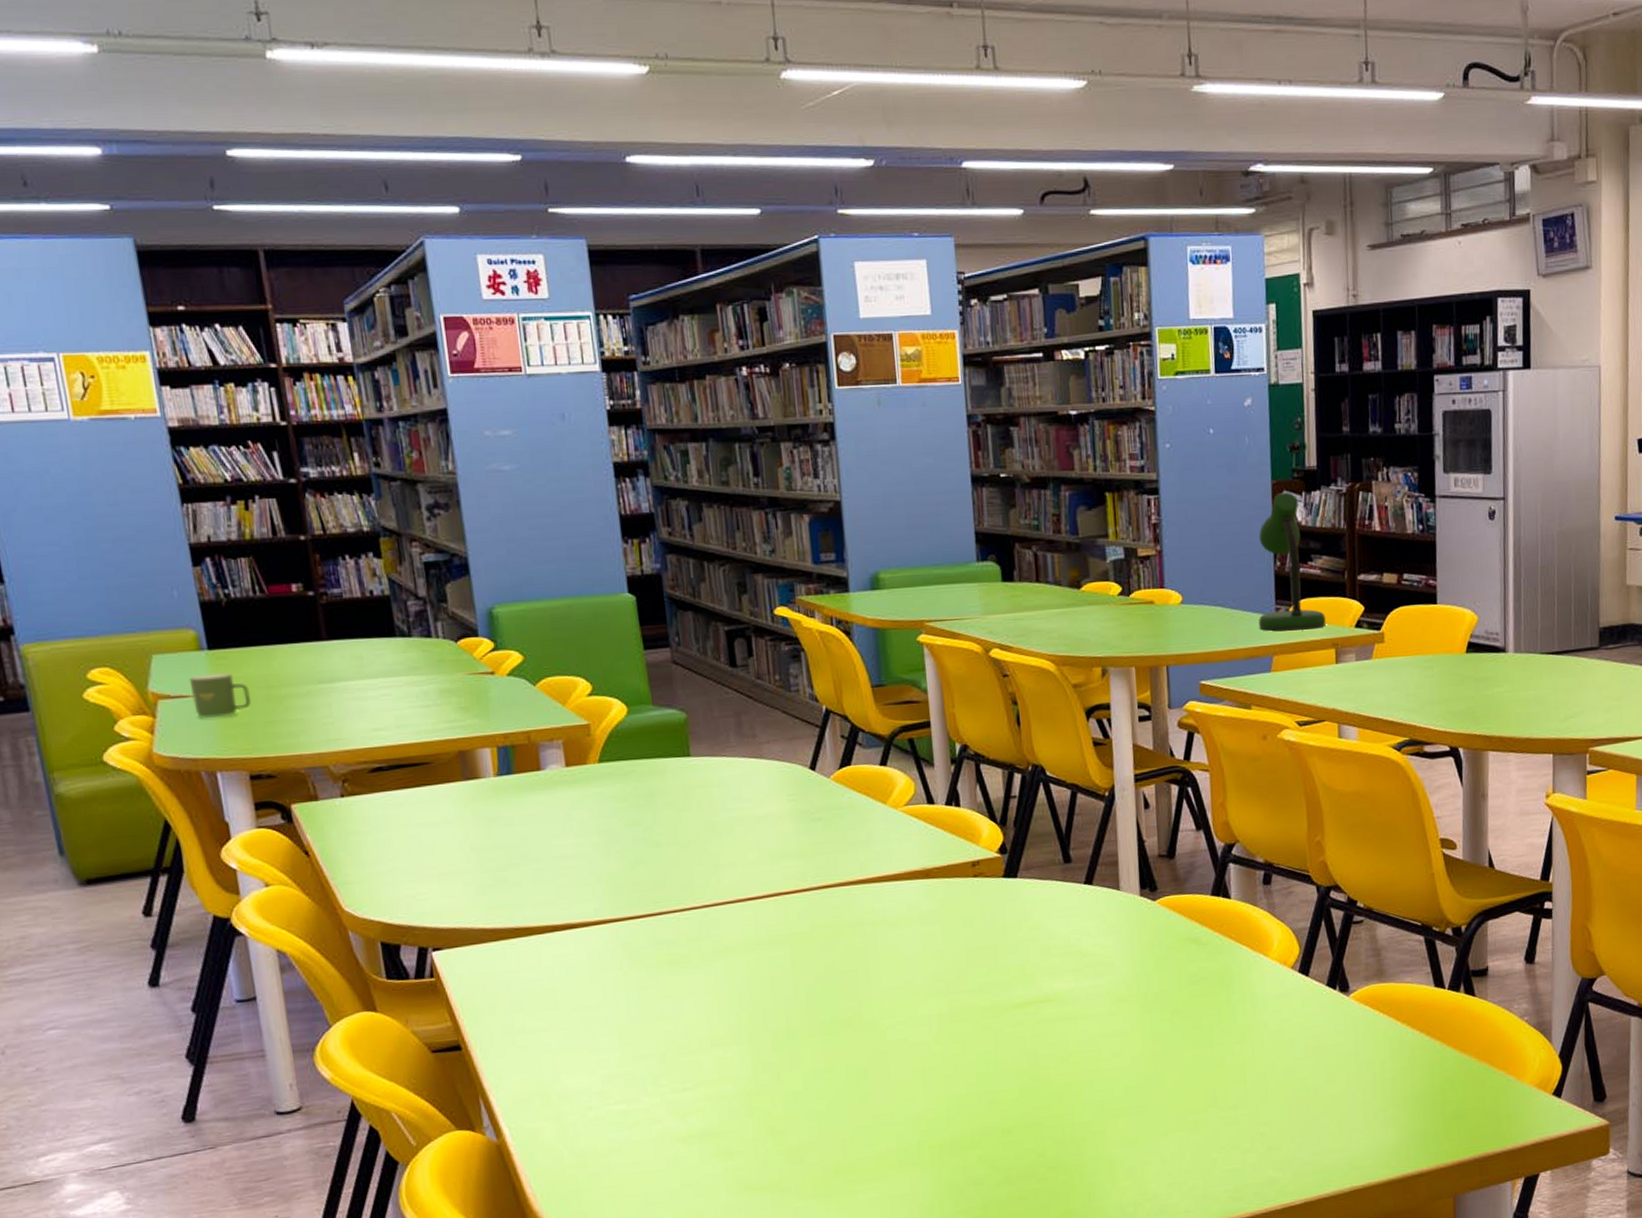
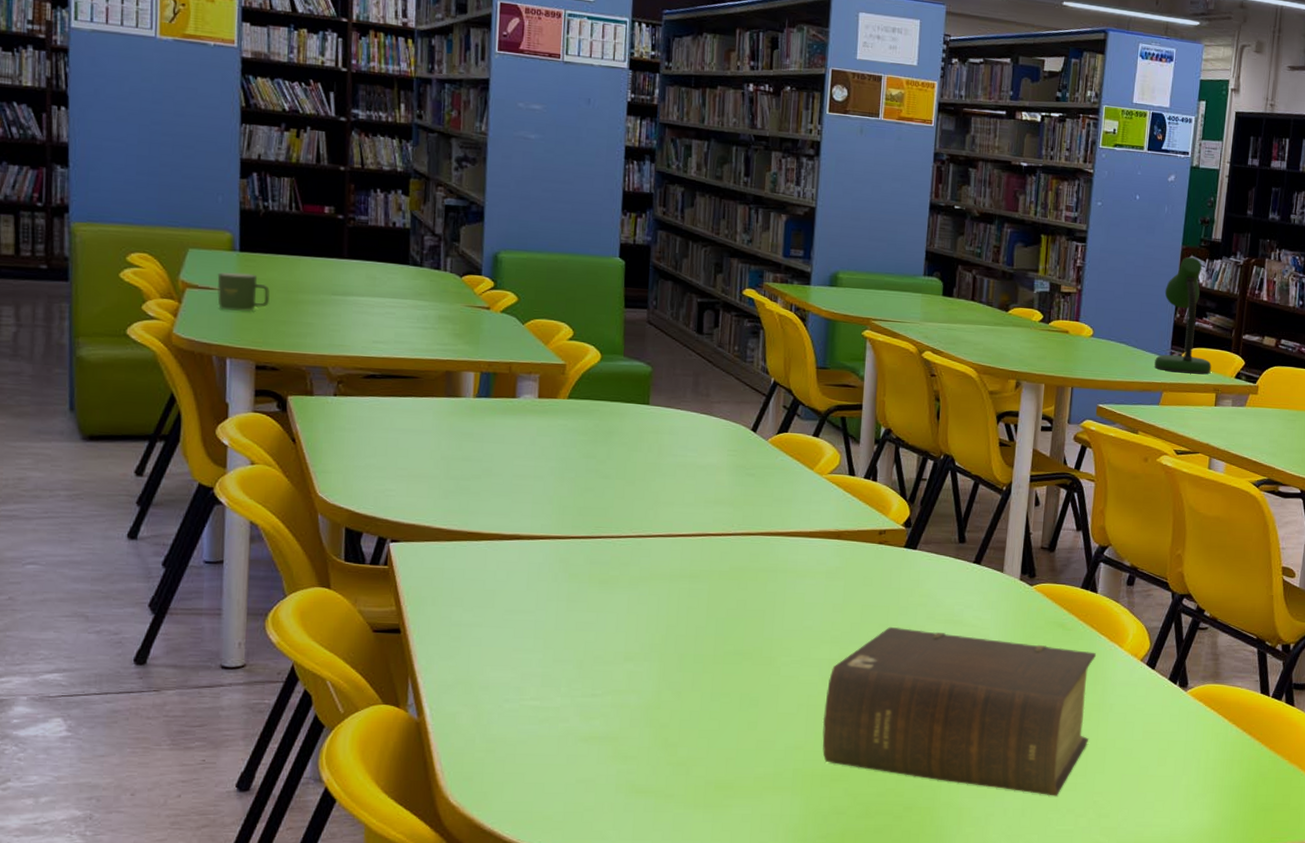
bible: none [941,965,1245,1135] -> present [822,626,1097,796]

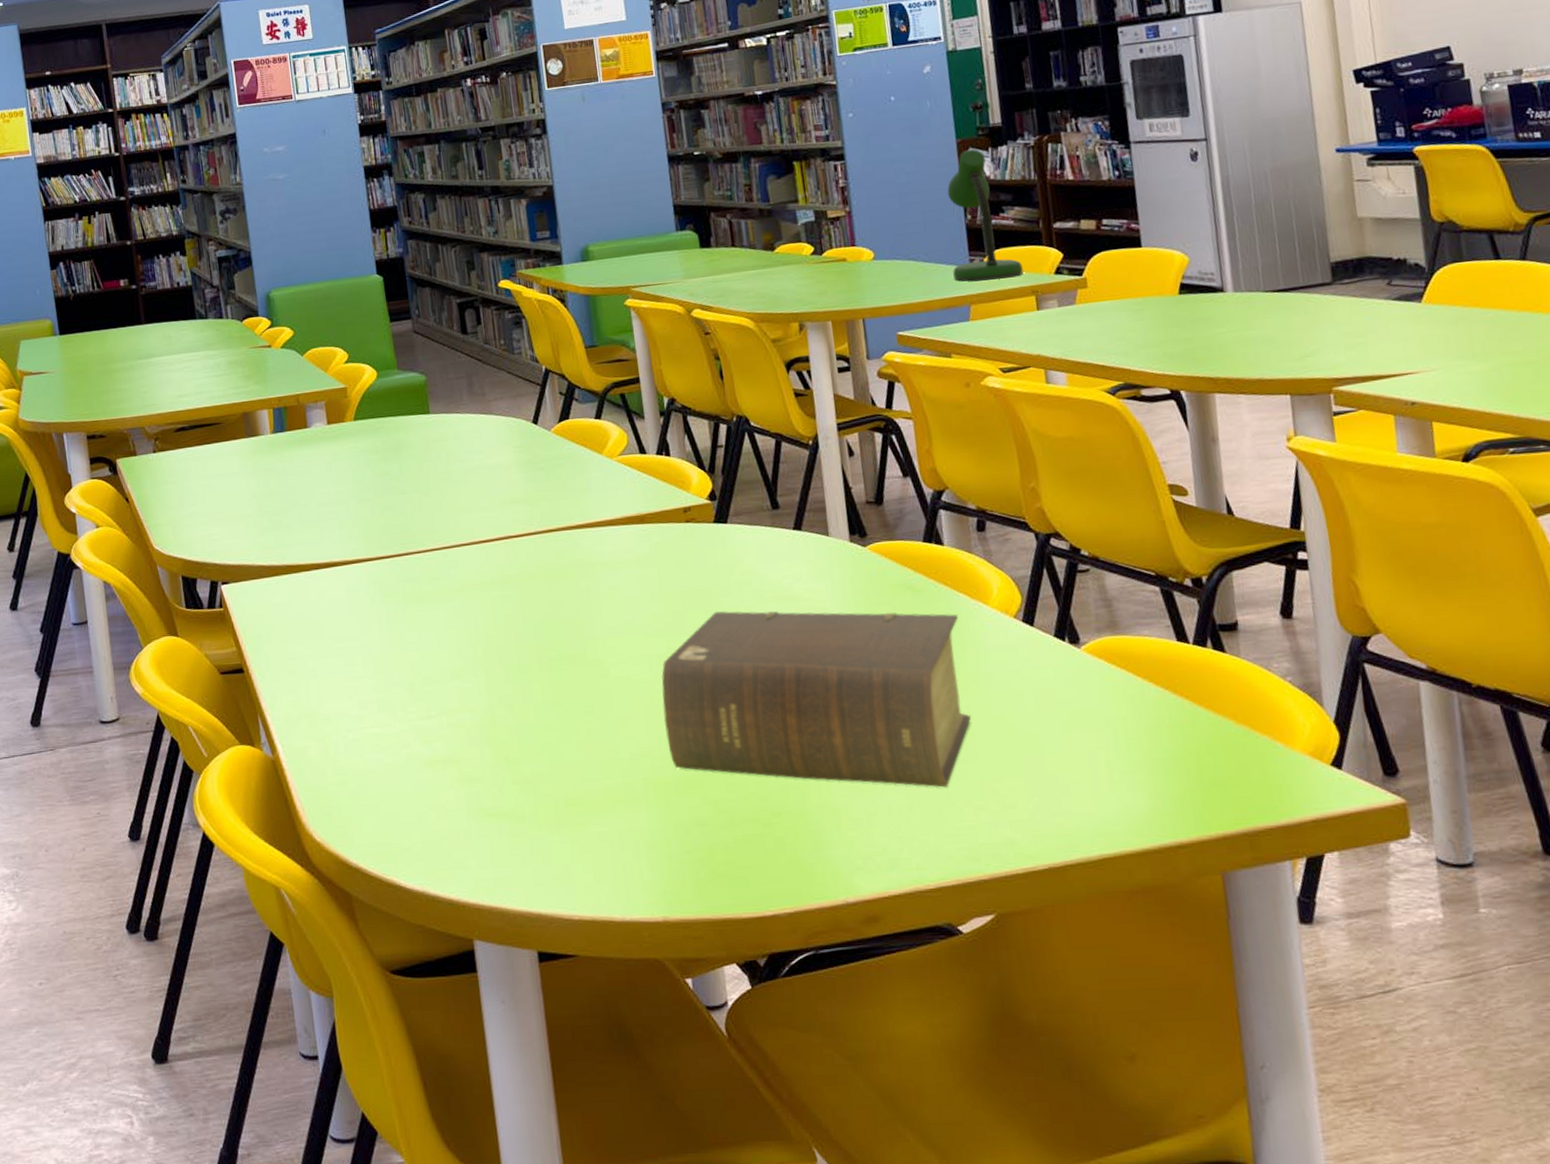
mug: present [217,272,270,312] -> none [45,353,89,391]

